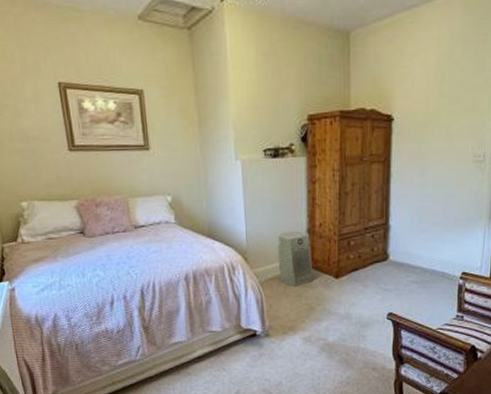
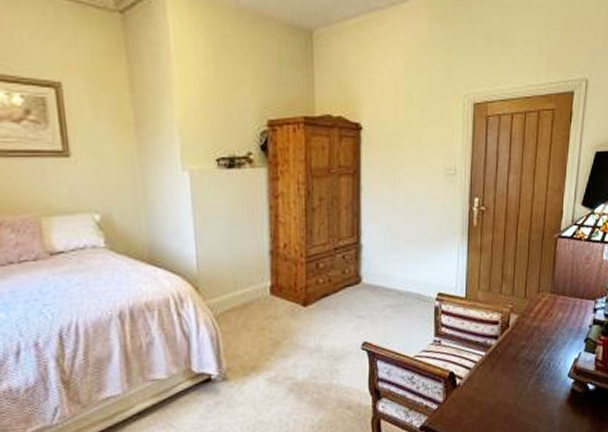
air purifier: present [277,230,313,288] -> none [235,253,278,320]

